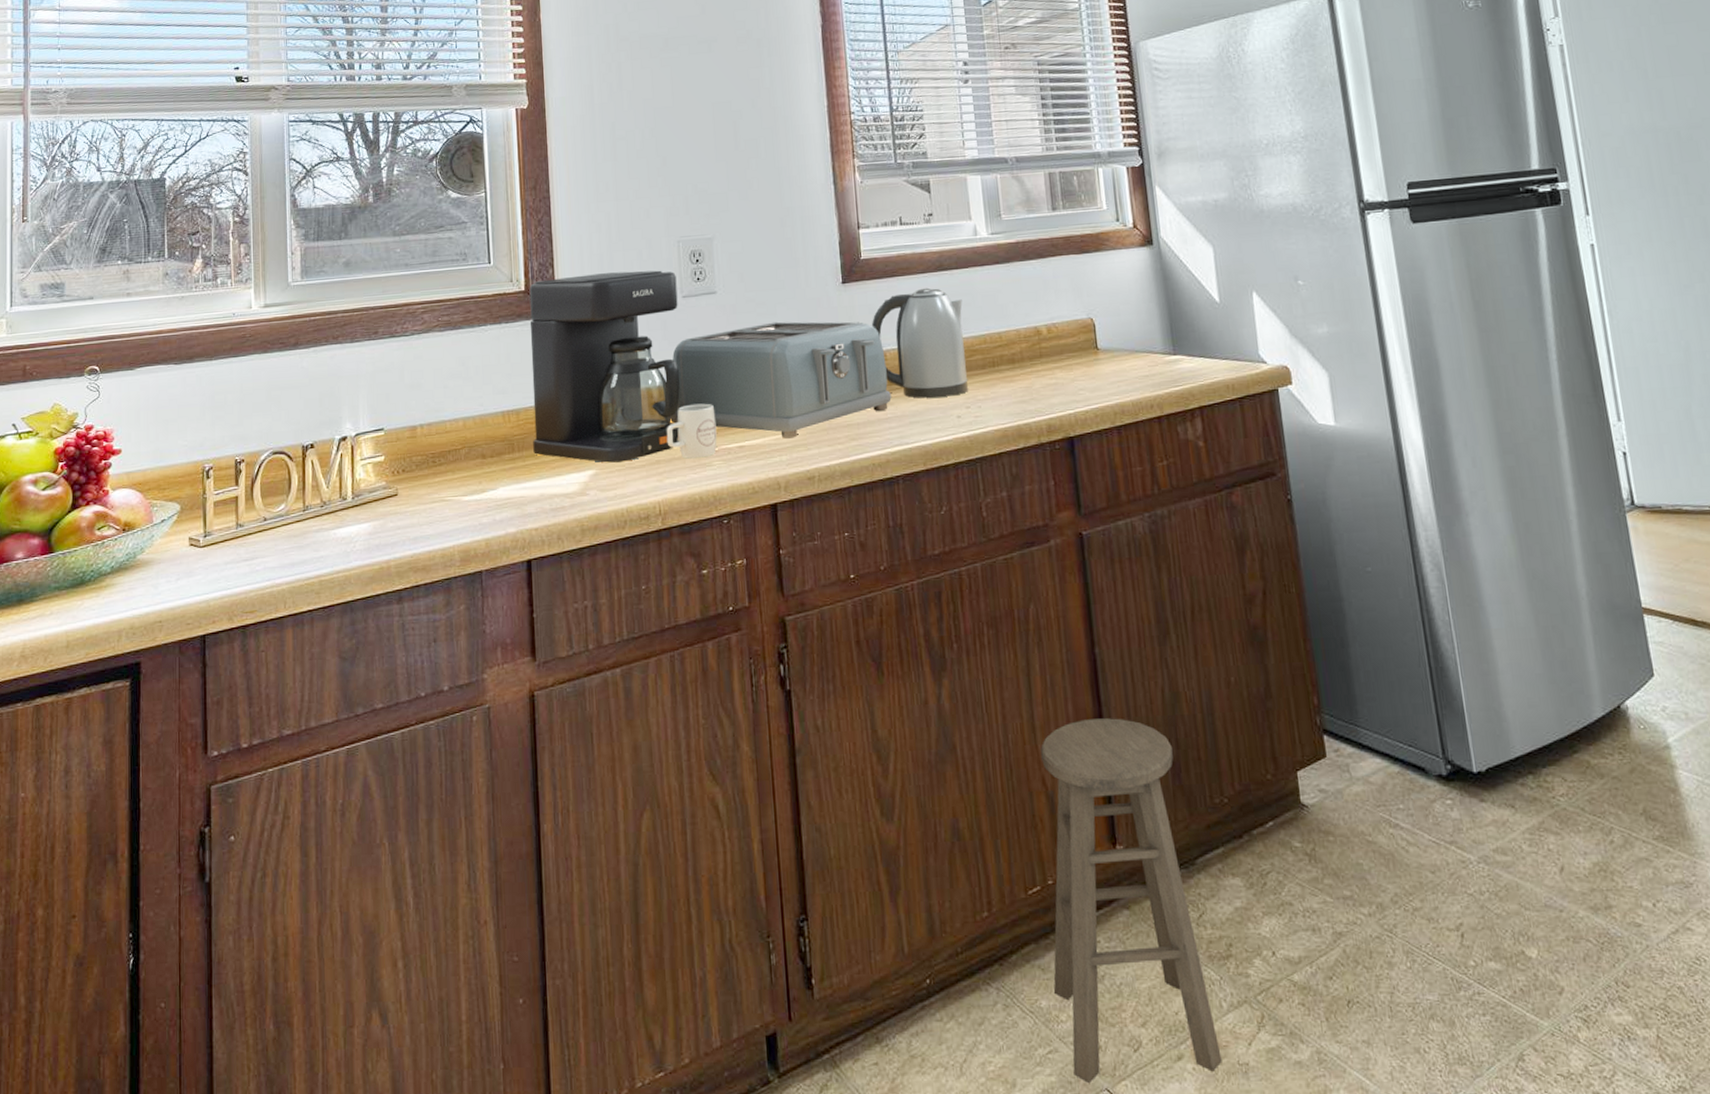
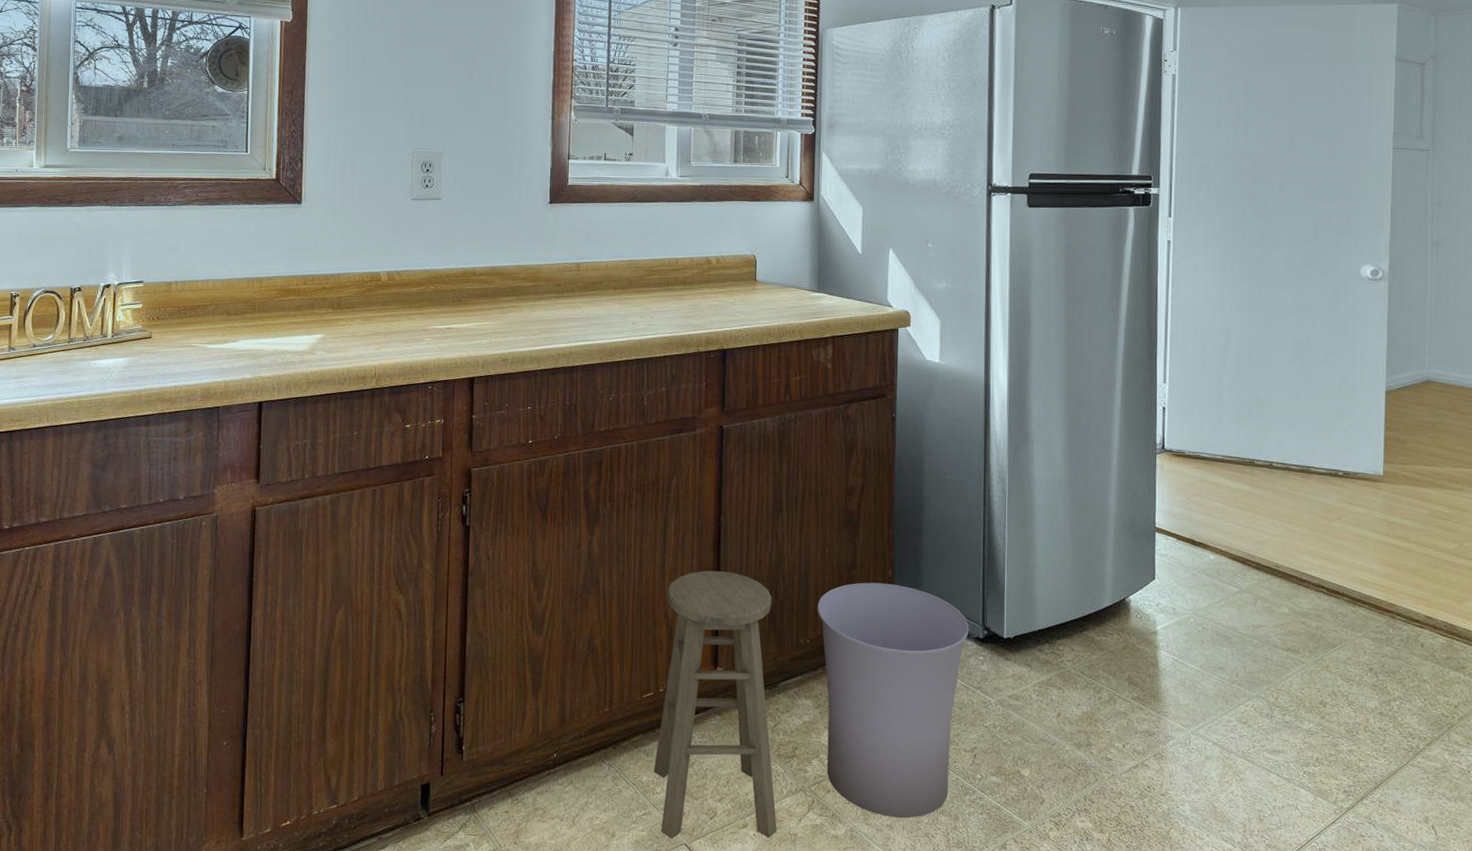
coffee maker: present [529,270,680,464] -> none [272,171,408,331]
mug: present [666,403,717,460] -> none [386,289,430,335]
toaster: present [670,321,892,440] -> none [391,229,580,327]
kettle: present [871,287,968,398] -> none [570,215,649,306]
waste bin: none [1230,714,1436,1030] -> present [817,582,969,819]

